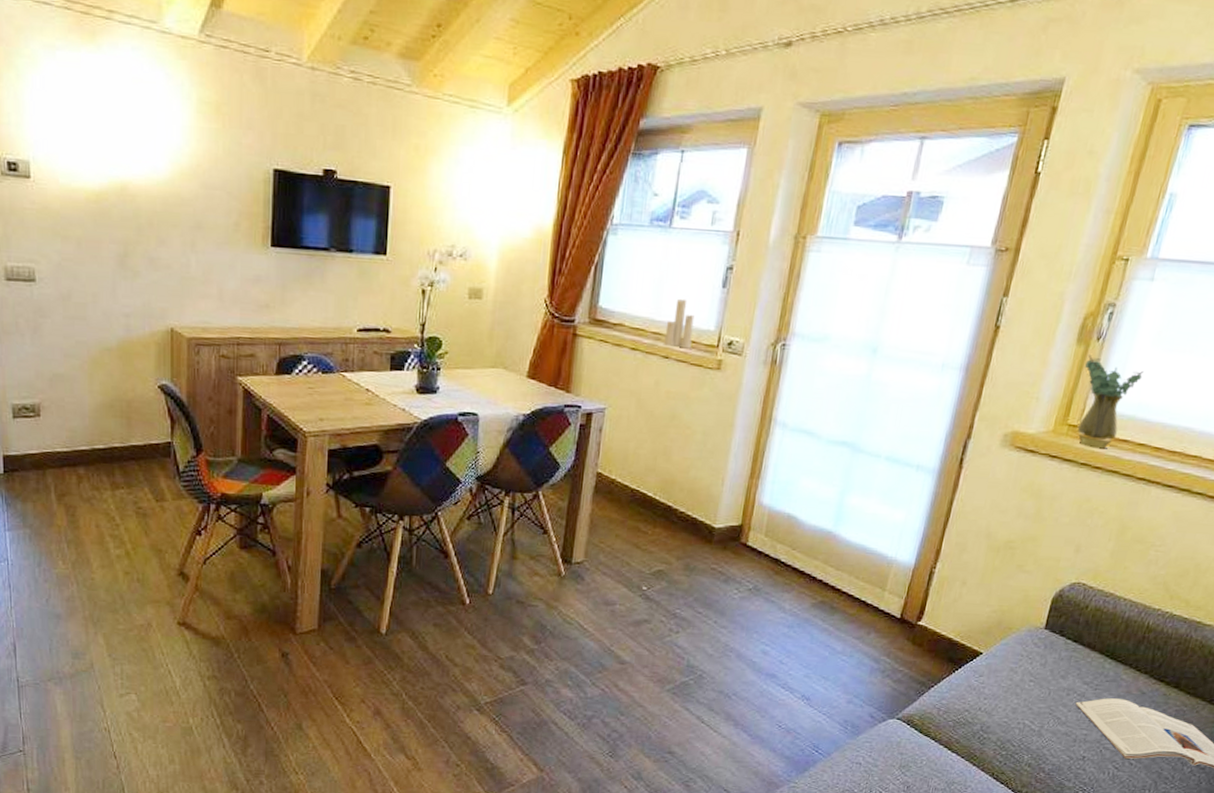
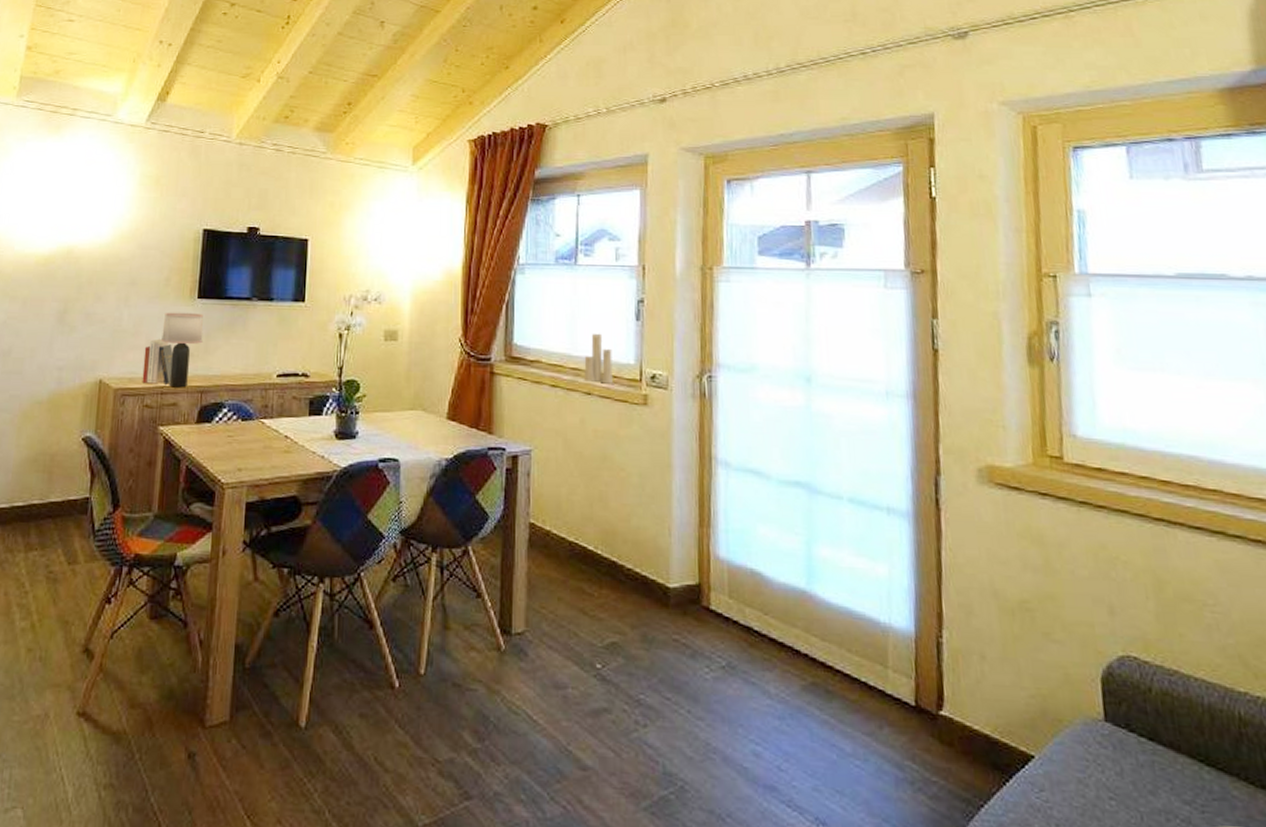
books: none [216,287,247,336] -> present [142,338,173,385]
table lamp: none [234,260,279,340] -> present [161,312,203,388]
vase: present [1076,355,1144,449] -> none [1045,377,1117,484]

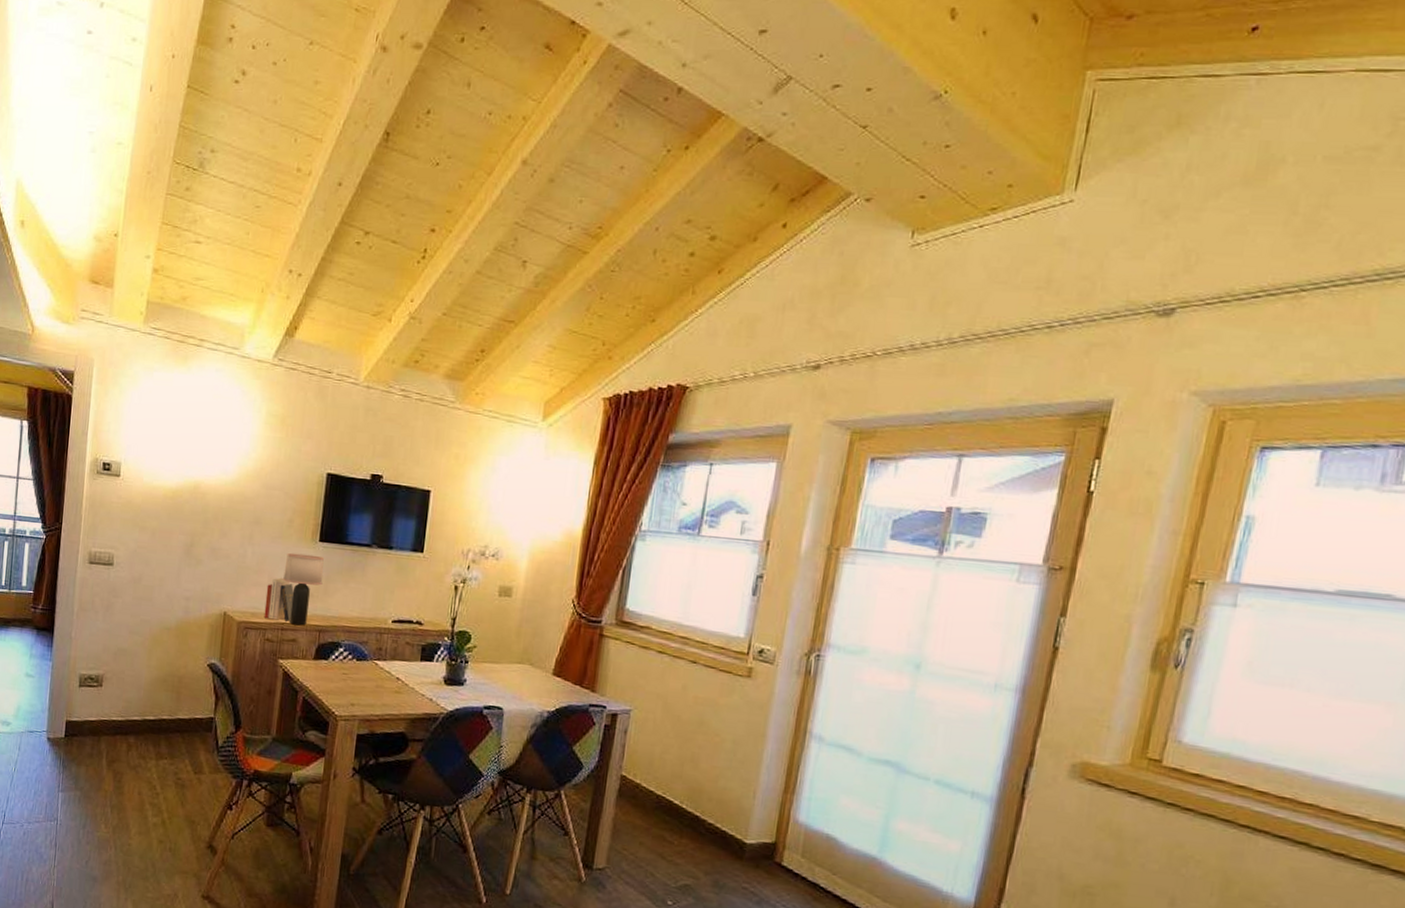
candle: present [583,331,613,384] -> none [690,603,724,655]

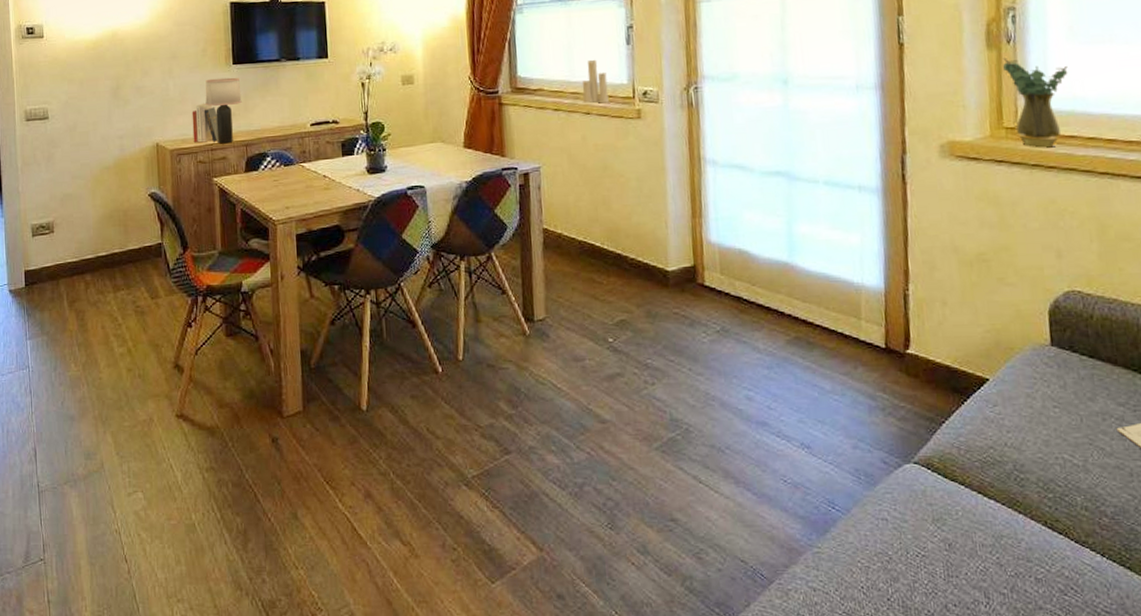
candle: none [690,603,724,655] -> present [582,58,609,104]
vase: none [1159,683,1235,789] -> present [1003,58,1068,149]

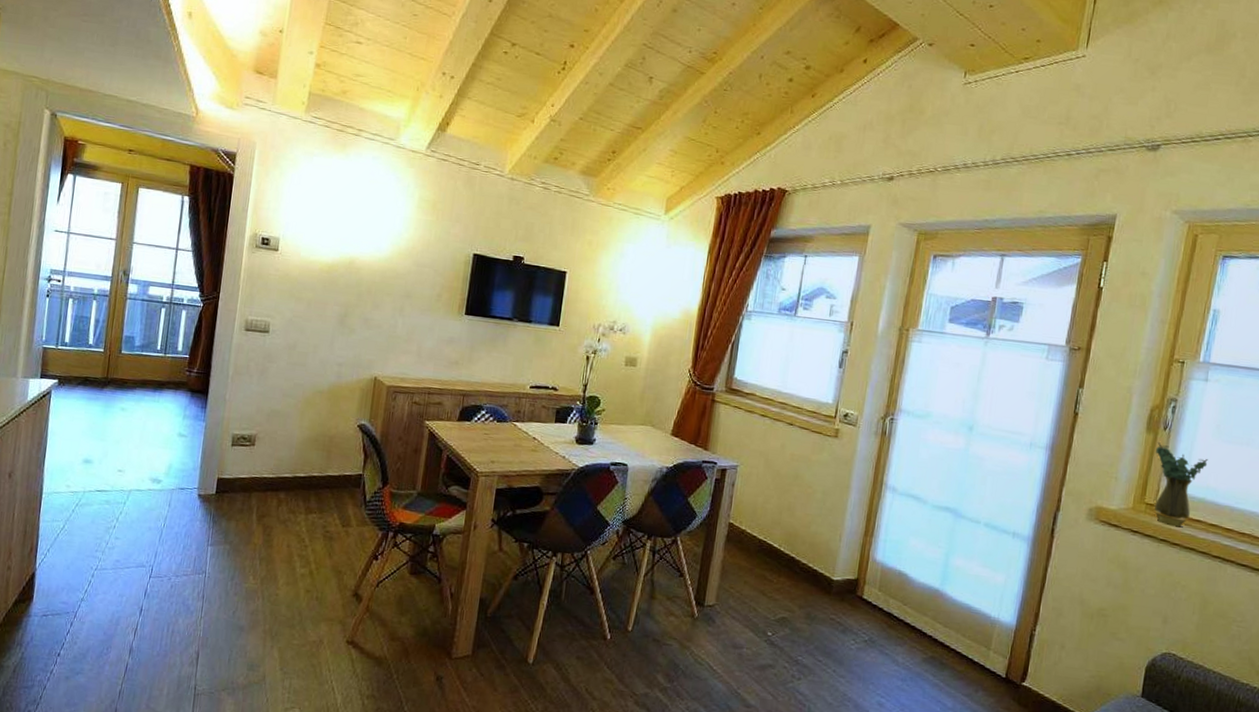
books: present [192,103,218,143] -> none [412,346,441,386]
table lamp: present [205,77,242,144] -> none [431,324,469,391]
candle: present [582,58,609,104] -> none [788,374,815,418]

